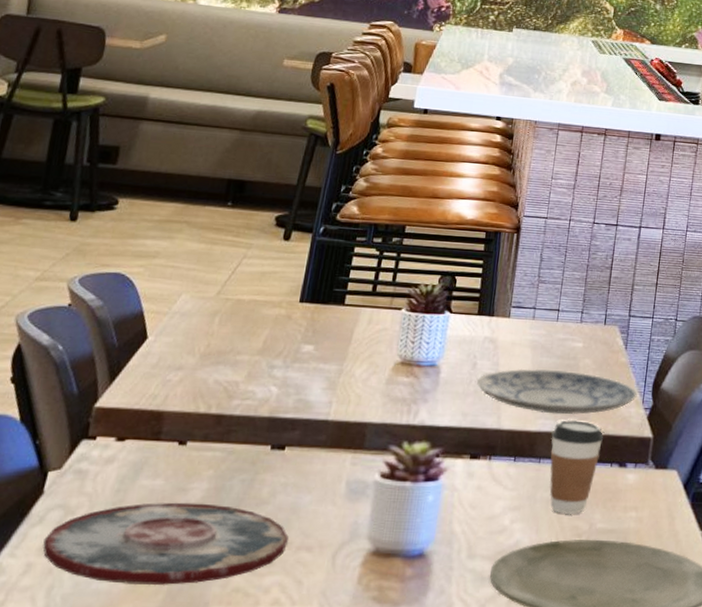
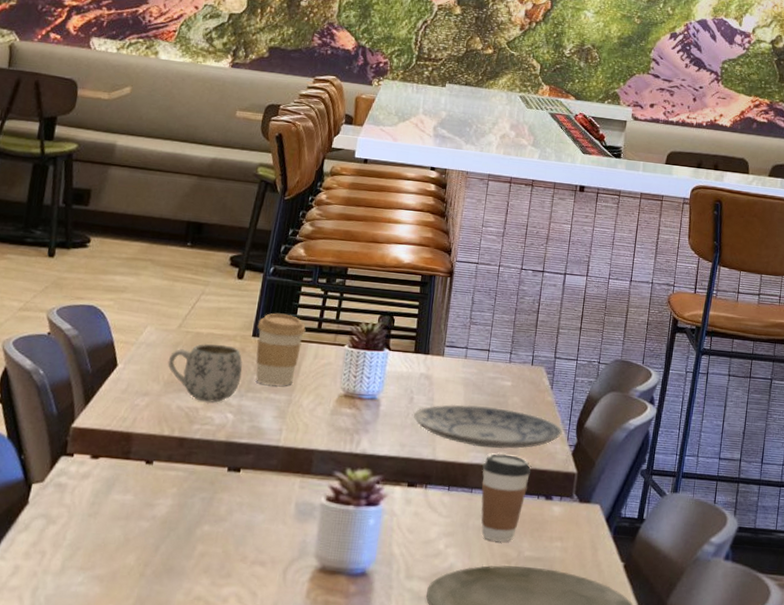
plate: present [43,502,289,585] -> none [28,516,244,591]
mug: none [204,311,289,375] -> present [168,344,243,403]
coffee cup: none [303,276,359,355] -> present [256,313,306,386]

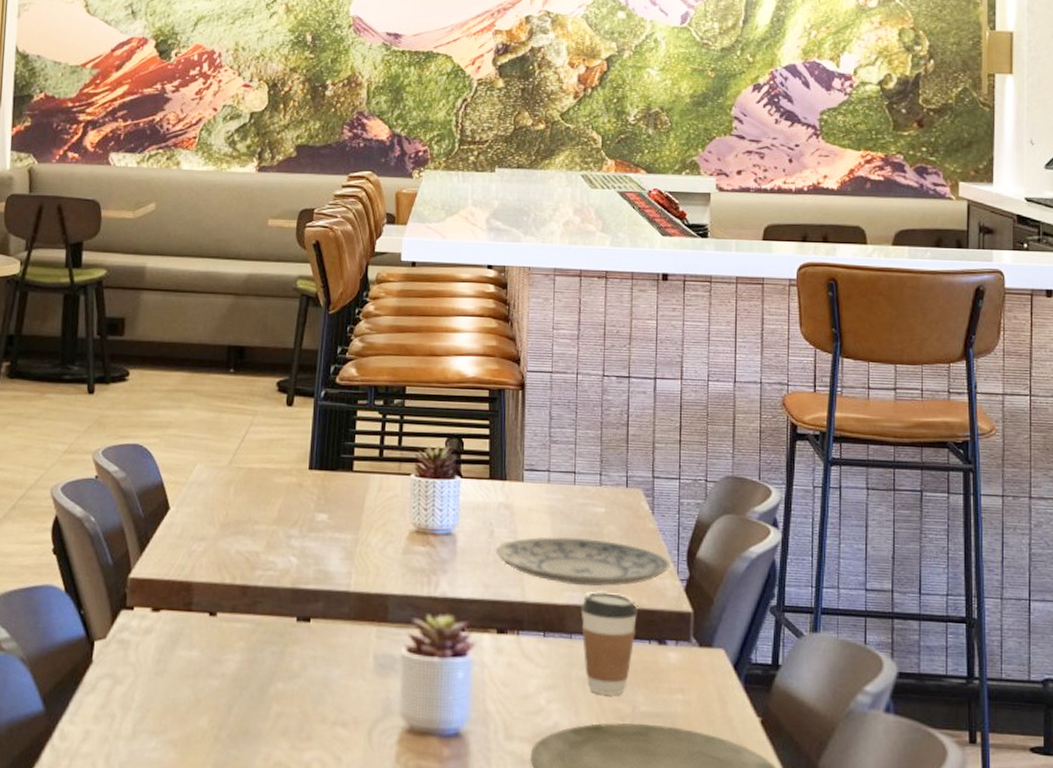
mug: present [168,344,243,403] -> none [222,480,302,545]
coffee cup: present [256,313,306,386] -> none [313,441,366,524]

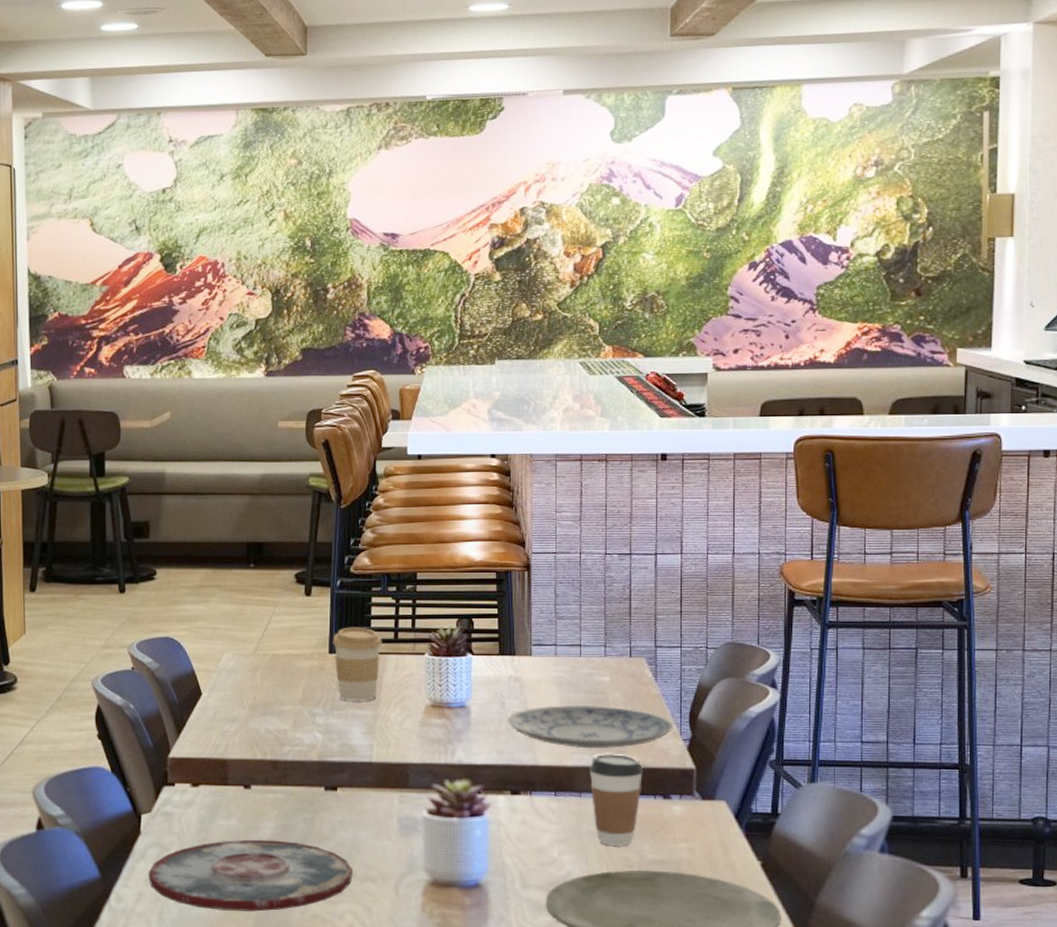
plate: none [97,673,323,757] -> present [148,839,353,912]
coffee cup: none [313,441,366,524] -> present [332,627,382,702]

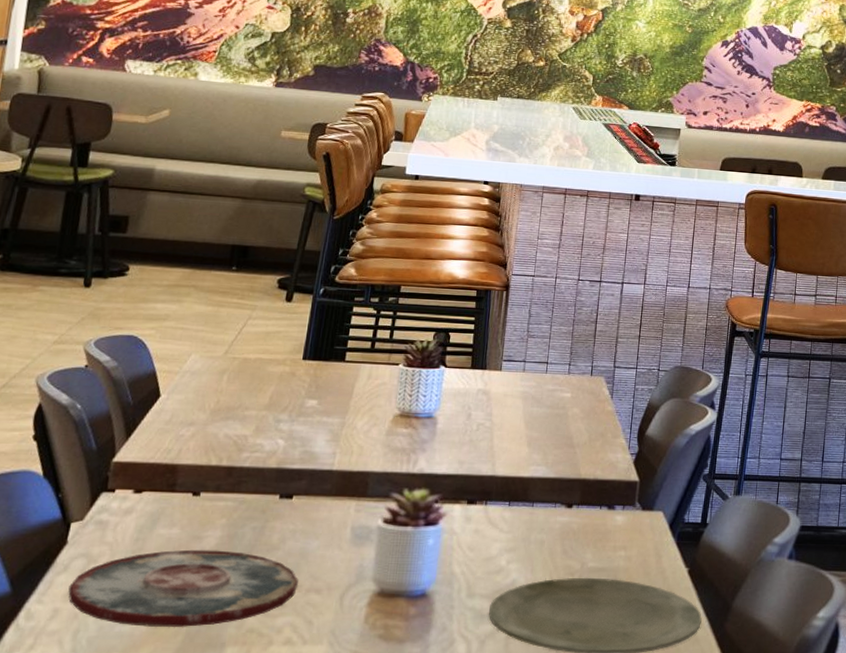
coffee cup: present [332,627,382,702] -> none [307,334,359,409]
plate: present [508,704,674,749] -> none [472,418,624,461]
coffee cup: present [589,753,644,847] -> none [543,465,593,555]

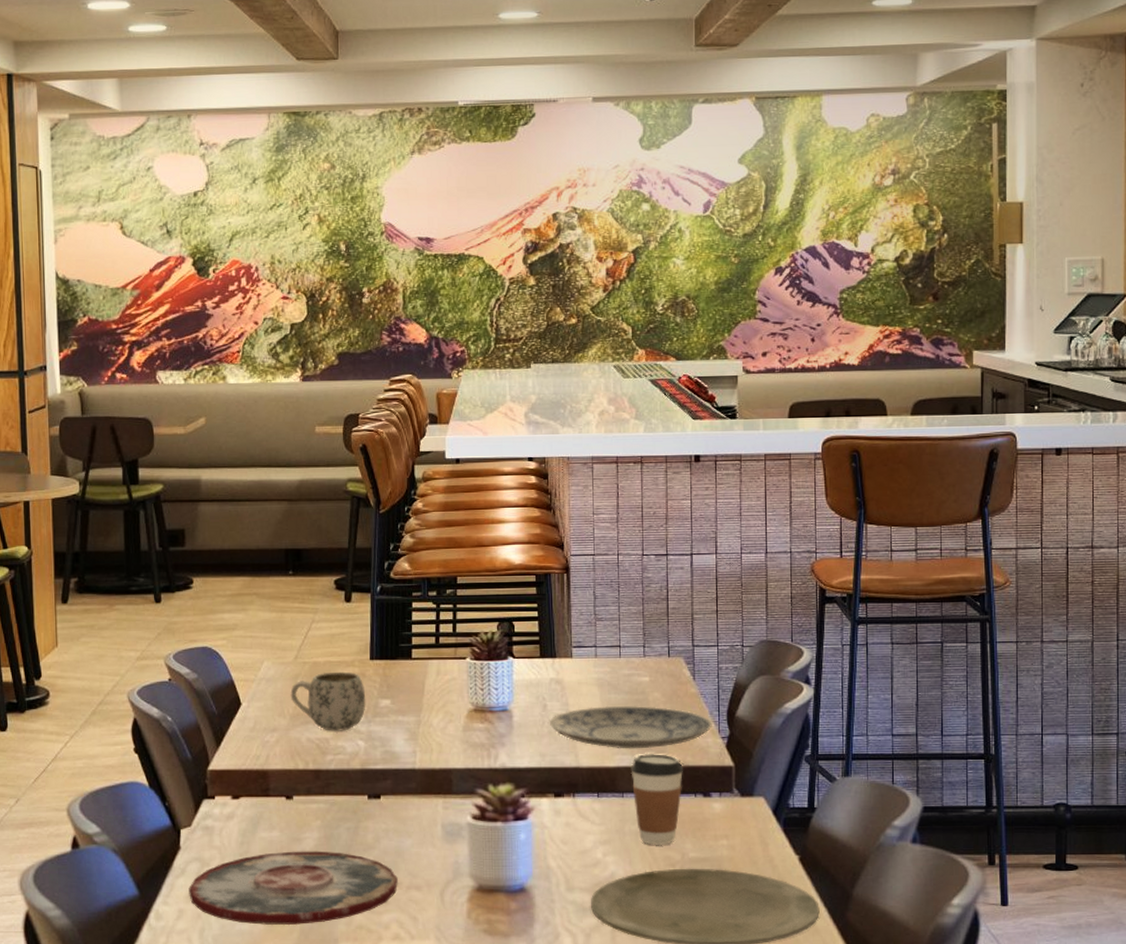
mug: none [214,369,293,429] -> present [290,671,366,731]
plate: none [472,418,624,461] -> present [550,705,712,749]
coffee cup: none [543,465,593,555] -> present [630,753,684,846]

